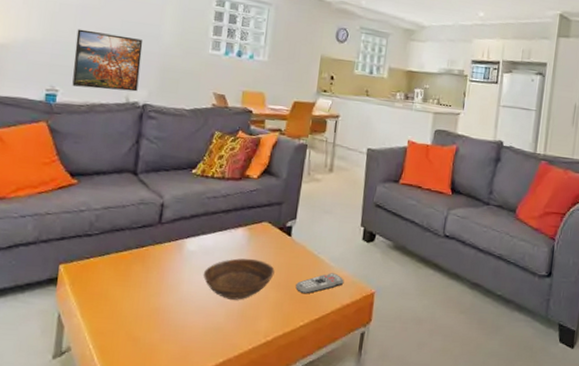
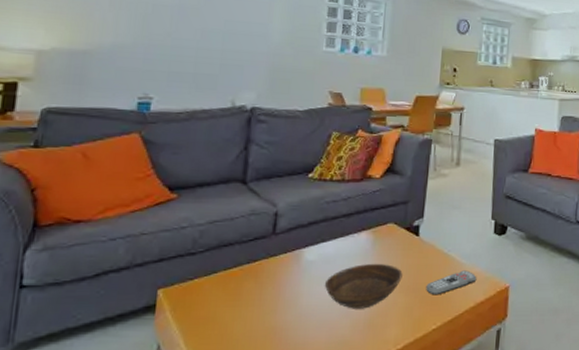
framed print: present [72,29,143,92] -> none [169,31,250,95]

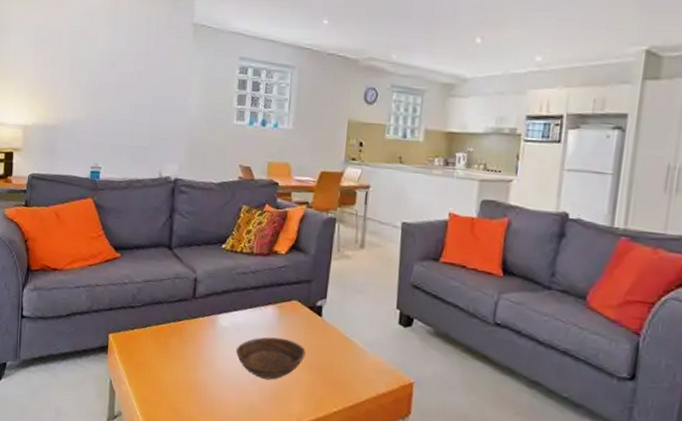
remote control: present [426,270,477,295] -> none [328,358,380,379]

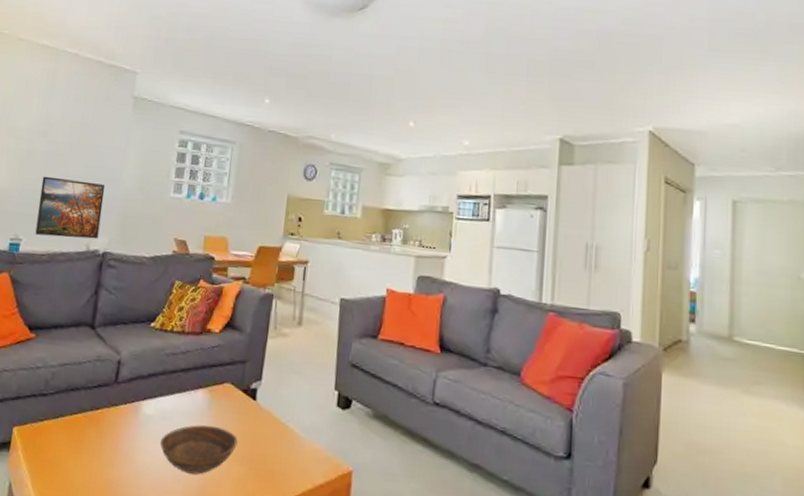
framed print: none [112,107,172,167] -> present [35,176,106,239]

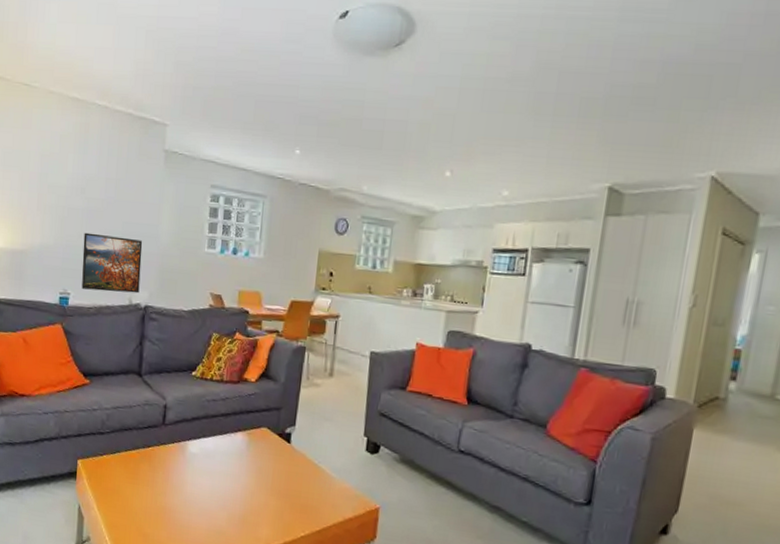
bowl: present [159,425,238,475] -> none [205,463,274,505]

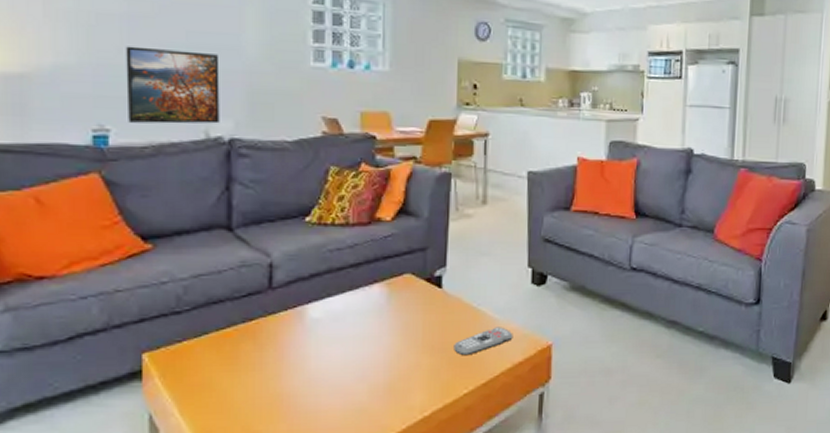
remote control: none [296,483,347,505] -> present [454,327,513,356]

